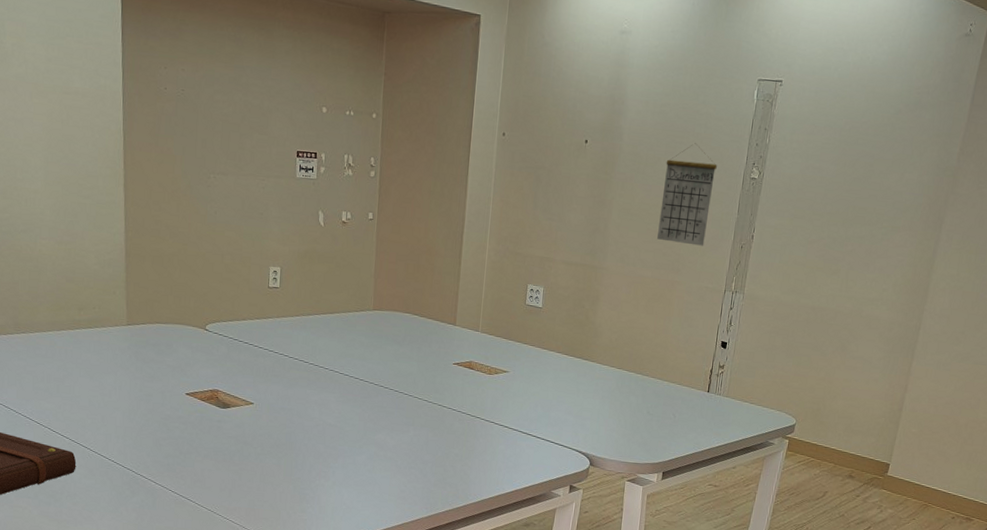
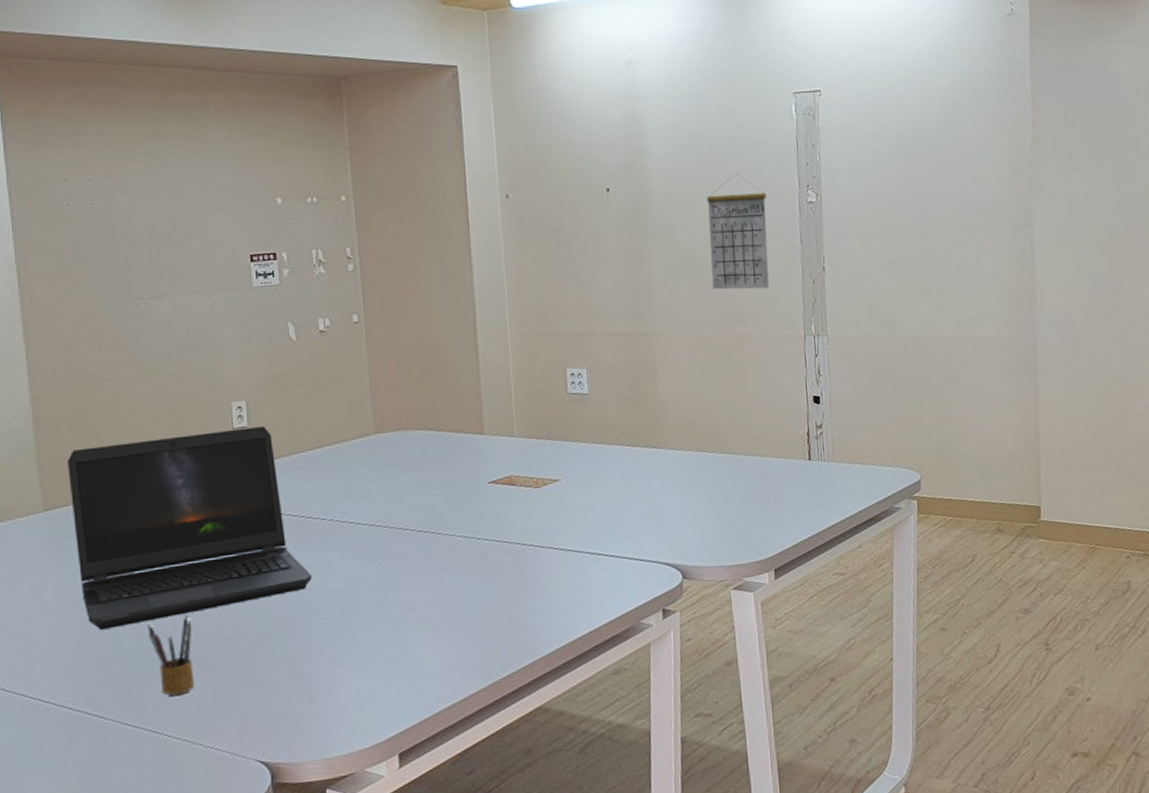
laptop computer: none [146,283,312,421] -> present [67,426,311,630]
pencil box: none [192,421,223,478] -> present [148,615,194,697]

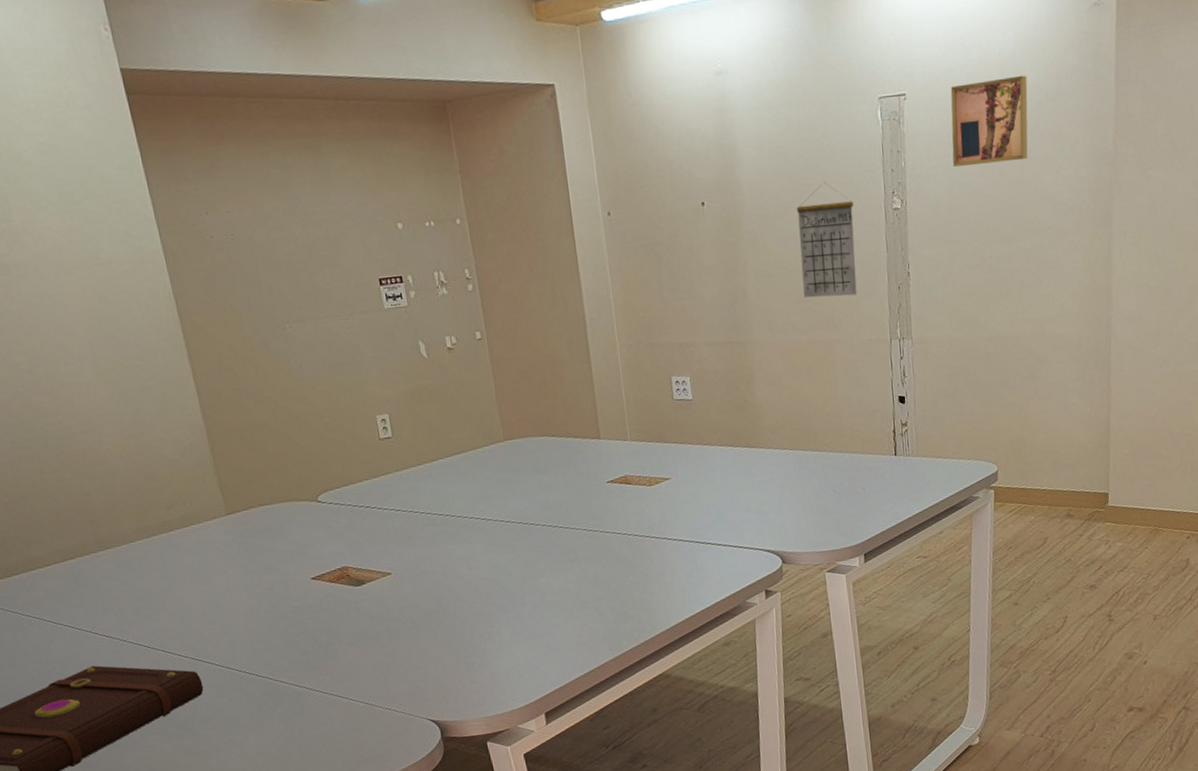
laptop computer: present [67,426,311,630] -> none [241,436,459,614]
pencil box: present [148,615,194,697] -> none [325,601,370,669]
wall art: none [866,77,946,164] -> present [950,75,1028,168]

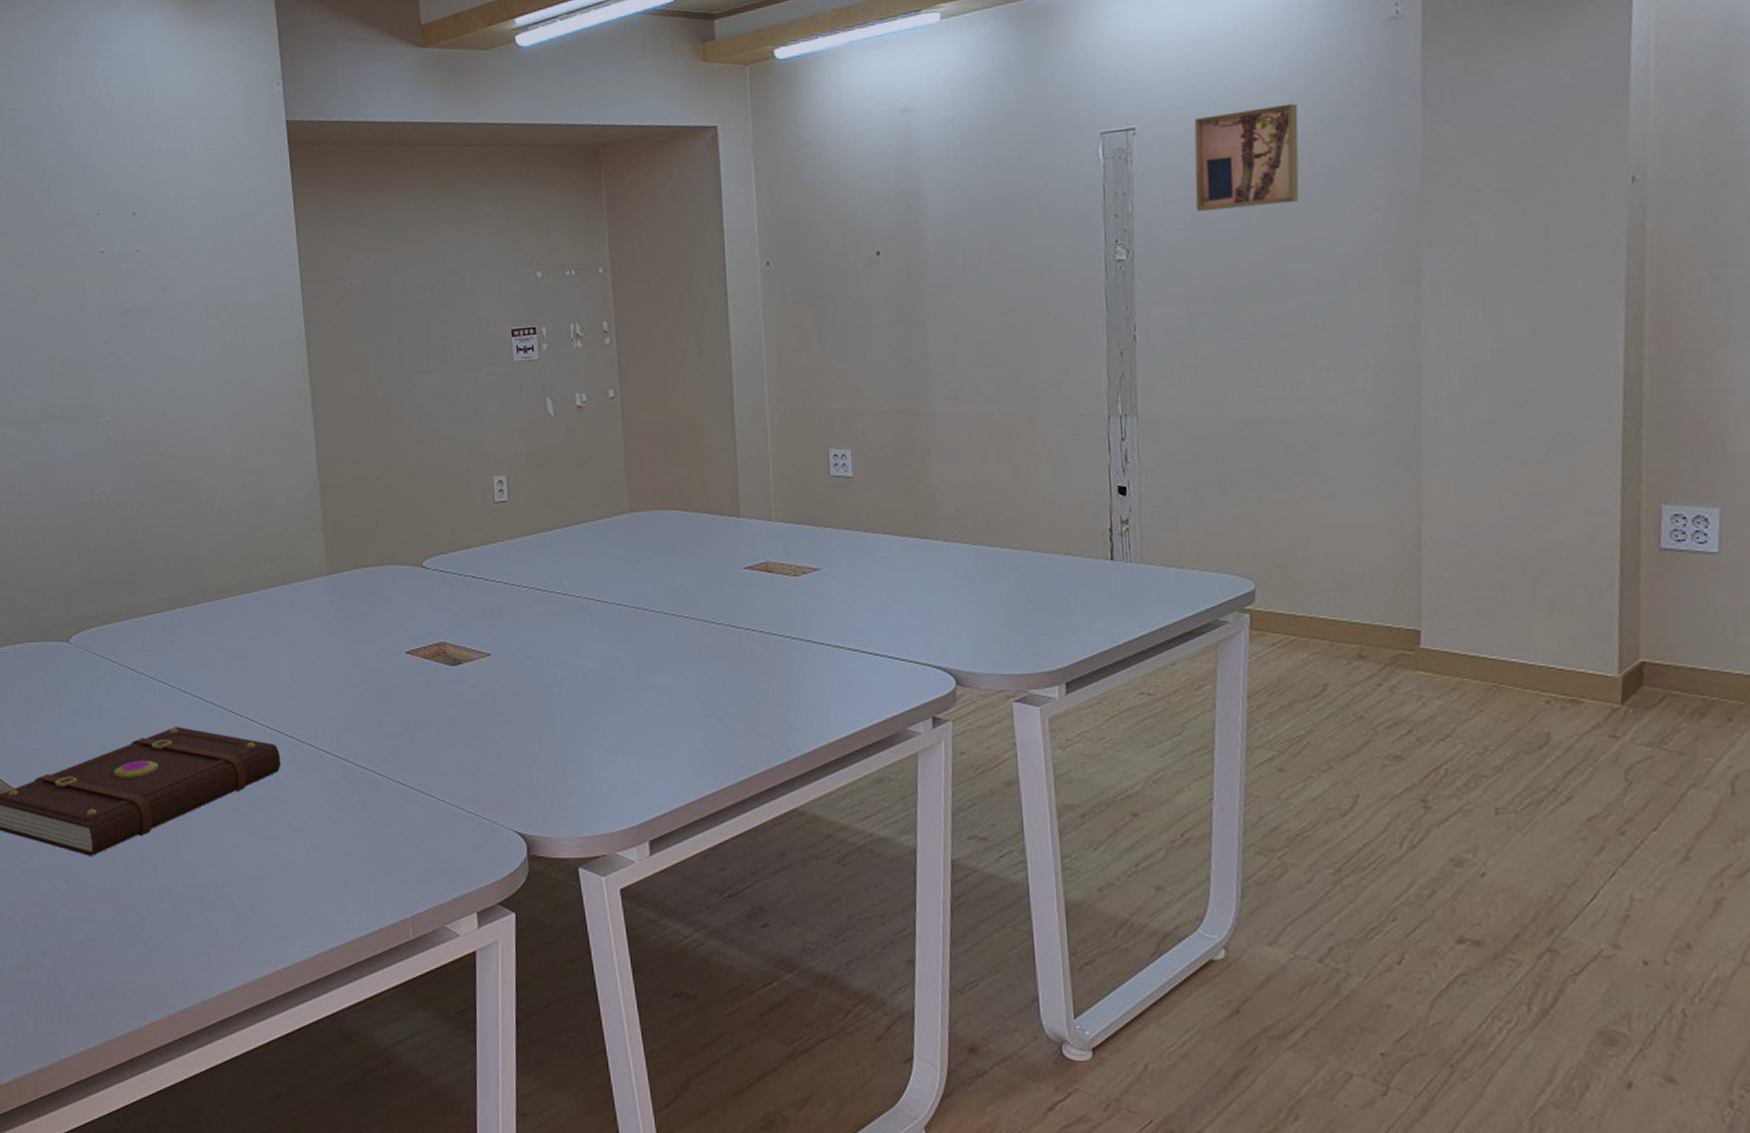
calendar: present [796,182,857,298] -> none [992,229,1067,363]

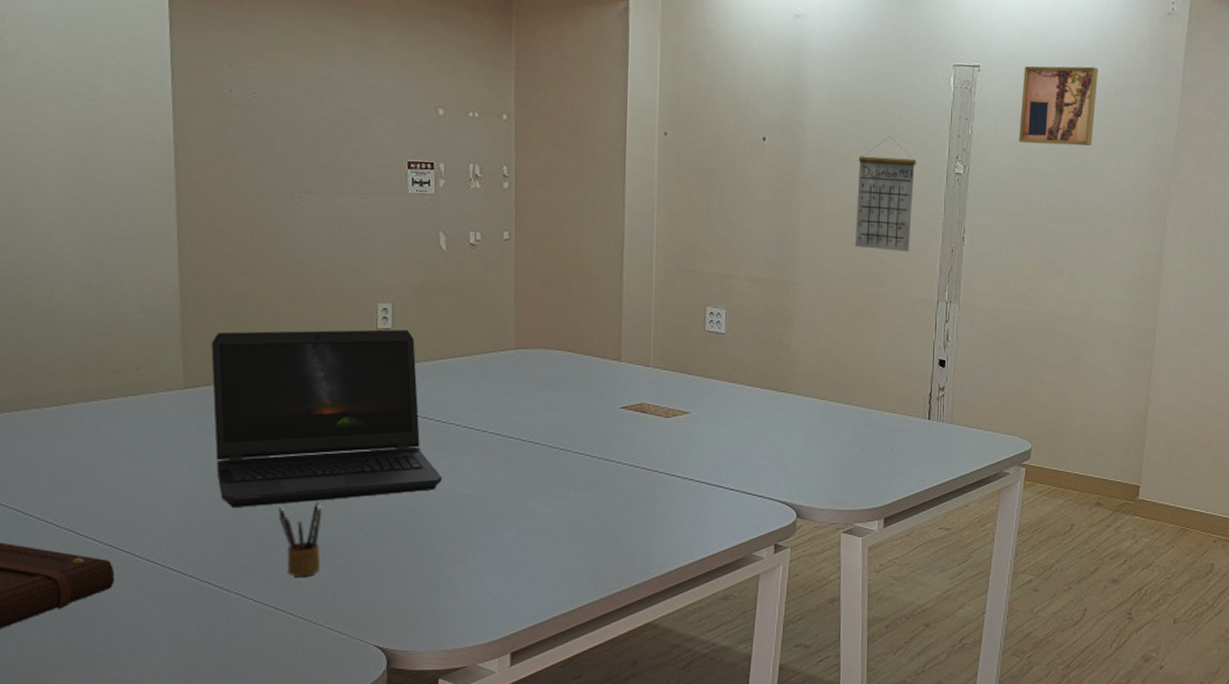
laptop computer: none [348,501,566,690] -> present [211,329,441,507]
pencil box: none [417,682,457,760] -> present [278,502,322,578]
calendar: none [992,229,1067,363] -> present [855,136,916,252]

